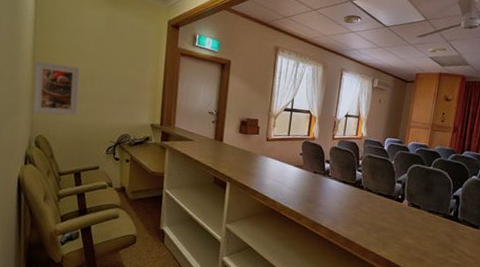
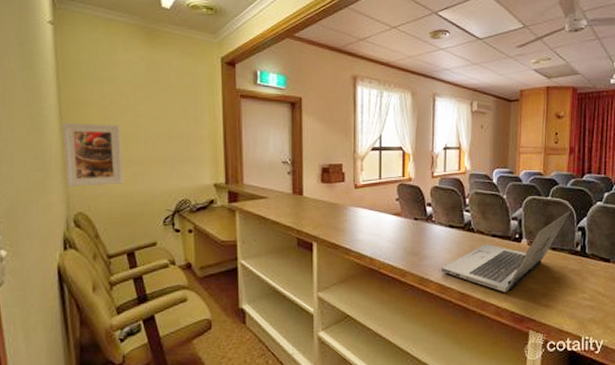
laptop: none [332,180,448,243] -> present [442,210,570,292]

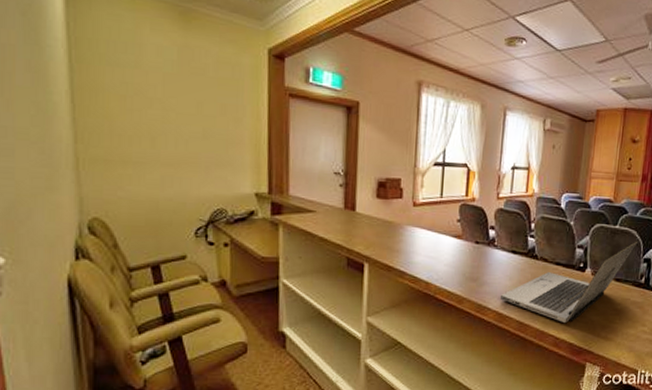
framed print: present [63,123,124,187] -> none [75,112,149,188]

